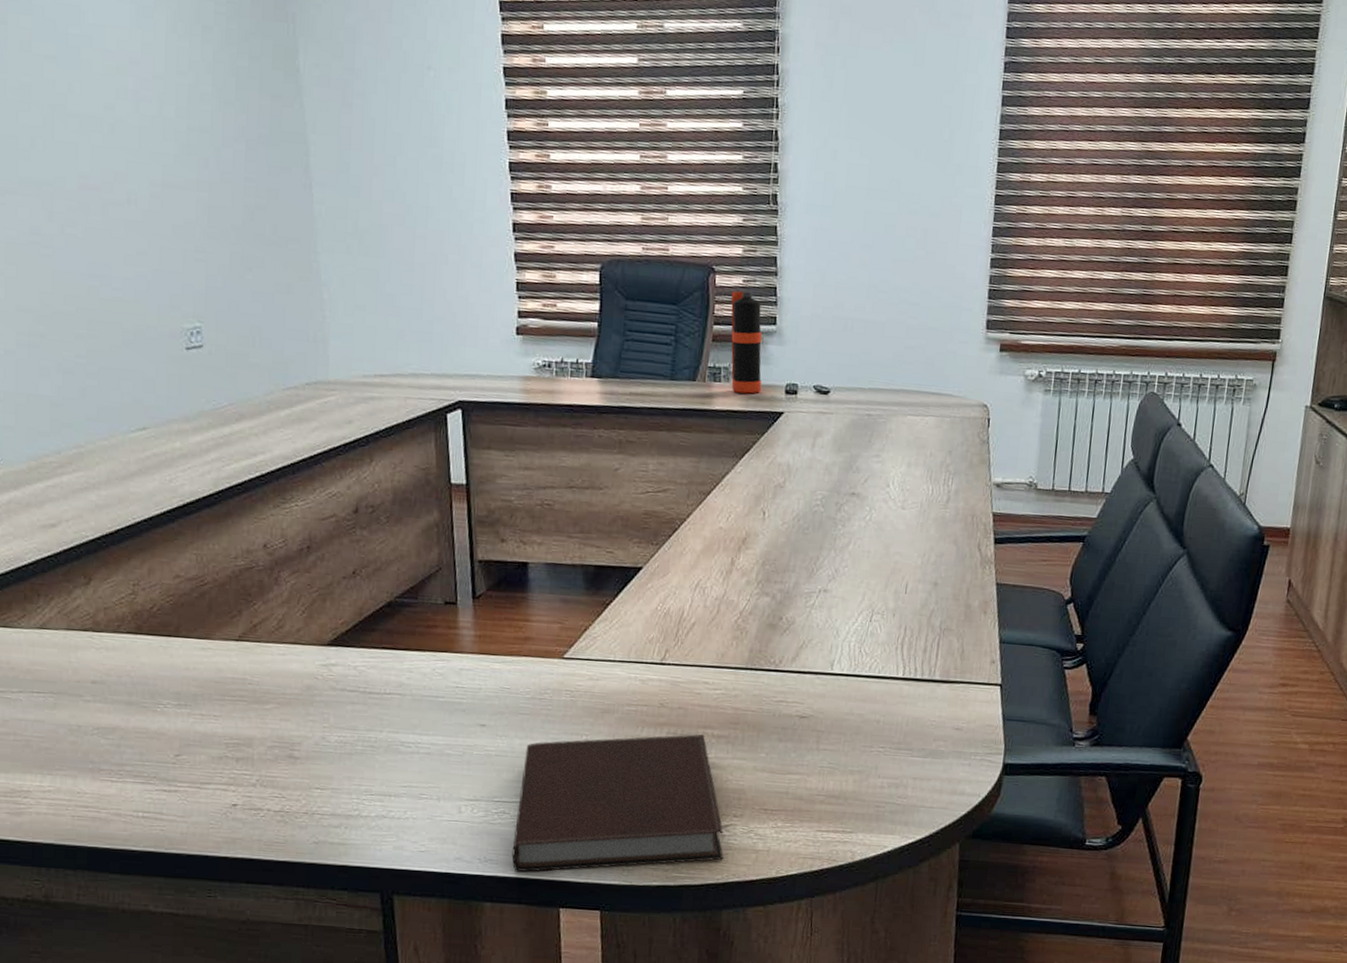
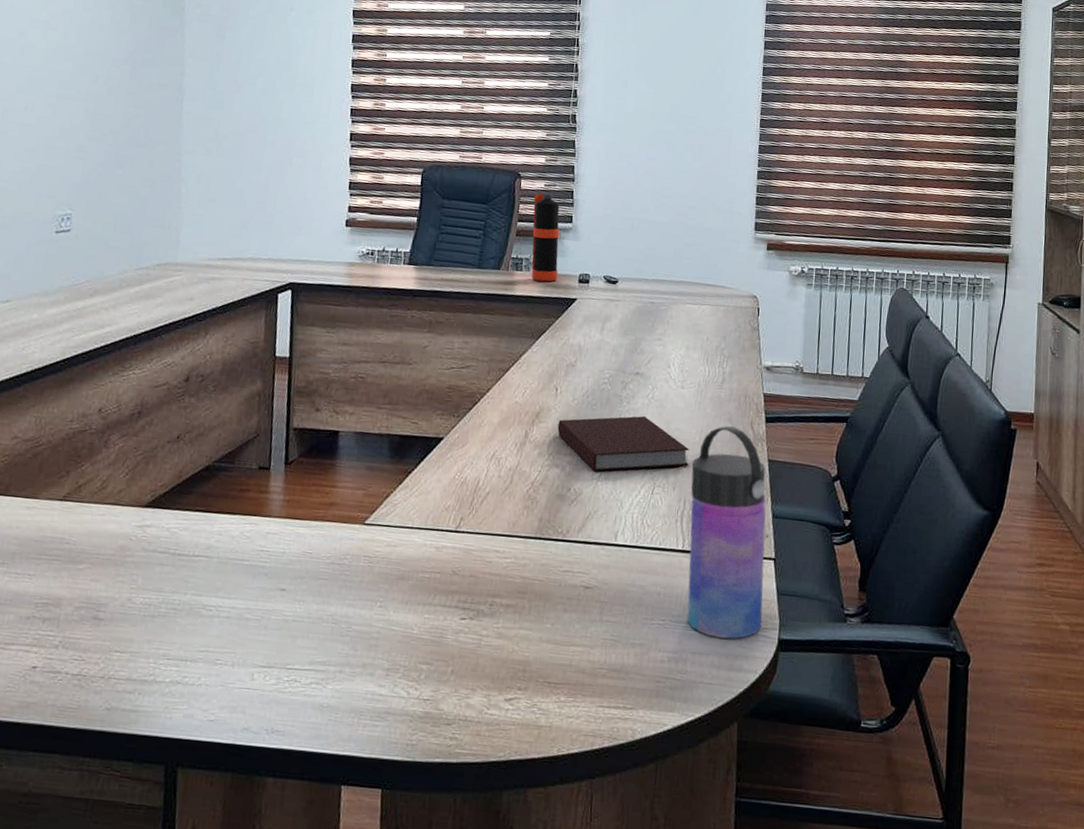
notebook: present [511,734,724,872] -> none [298,603,507,745]
notebook: none [766,539,911,599] -> present [557,415,690,471]
water bottle: none [908,548,993,764] -> present [687,426,766,639]

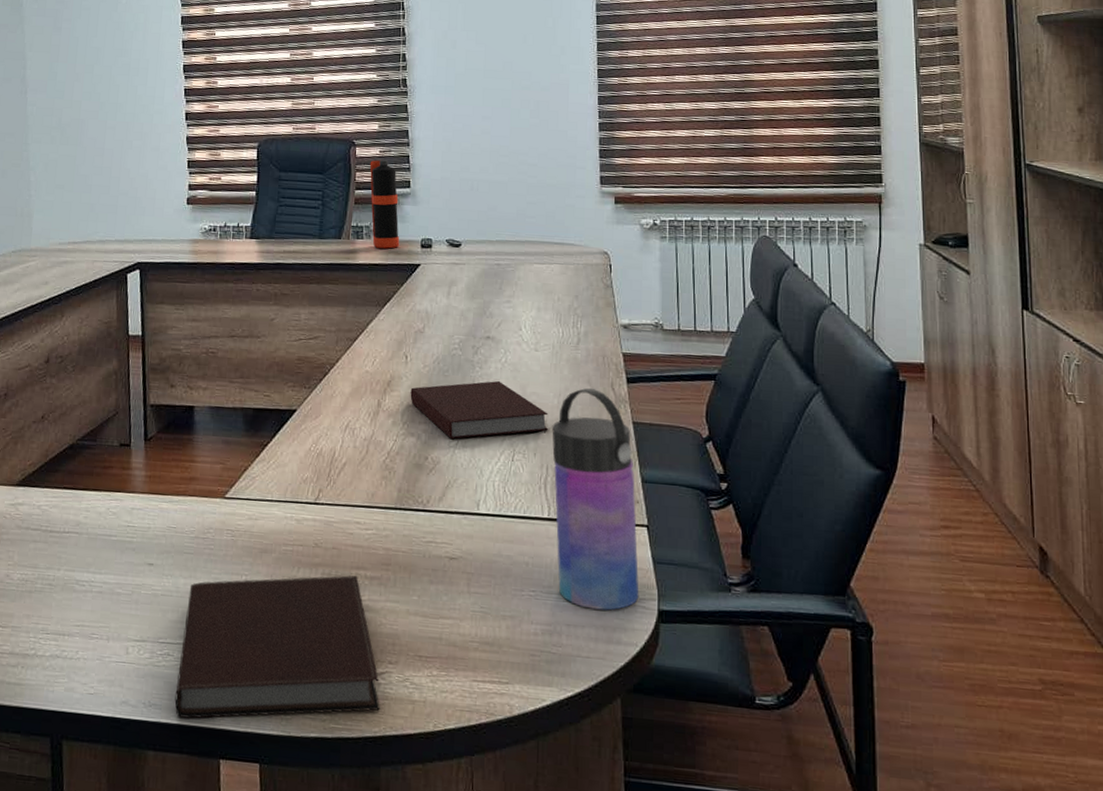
notebook: none [298,603,507,745] -> present [174,575,380,719]

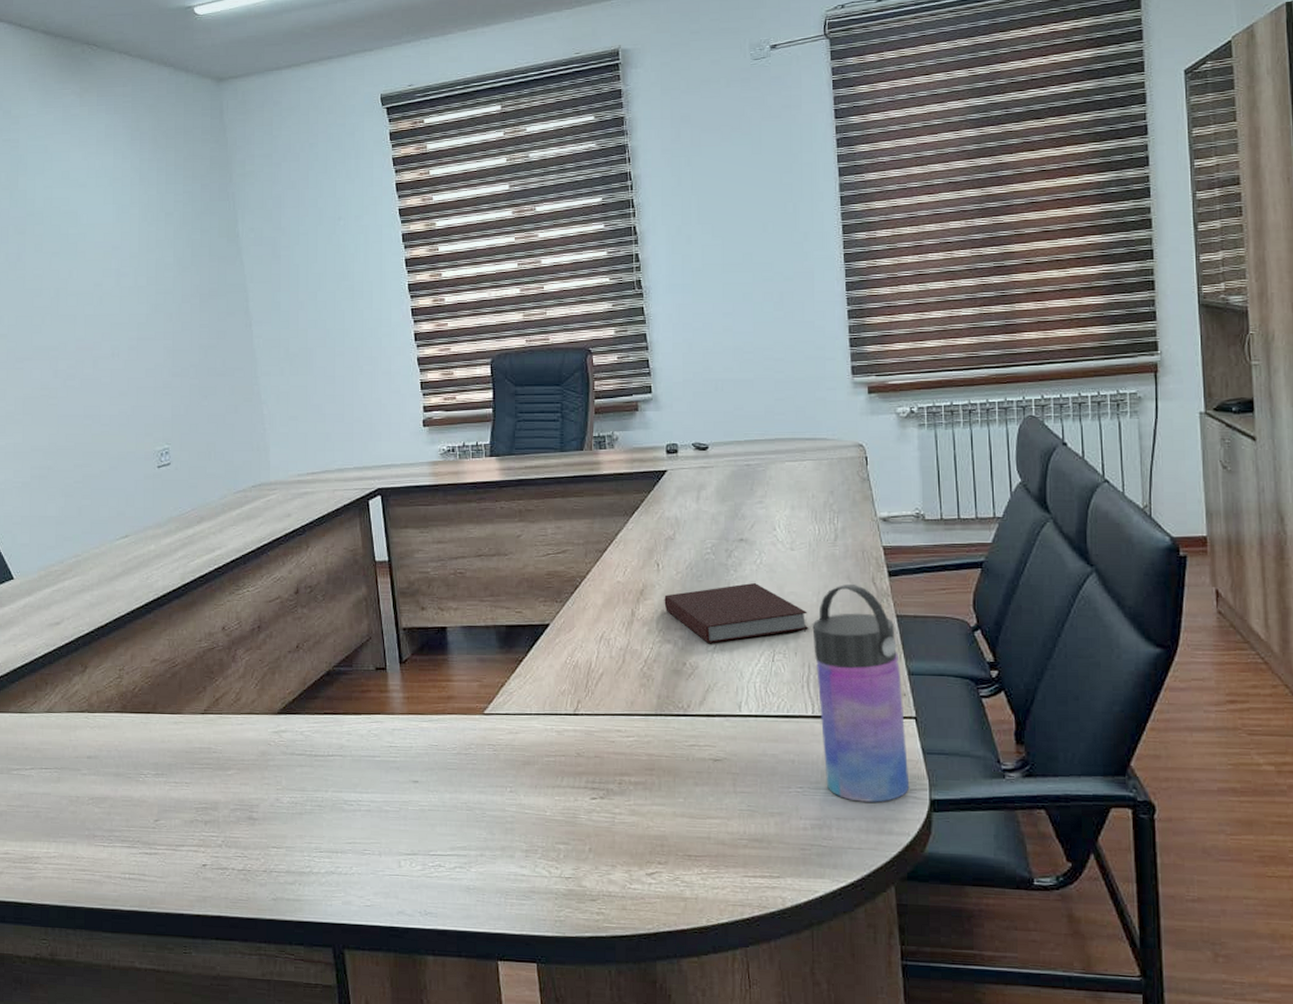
notebook: present [174,575,380,719] -> none [449,781,652,925]
bottle: present [369,160,400,249] -> none [608,366,644,457]

